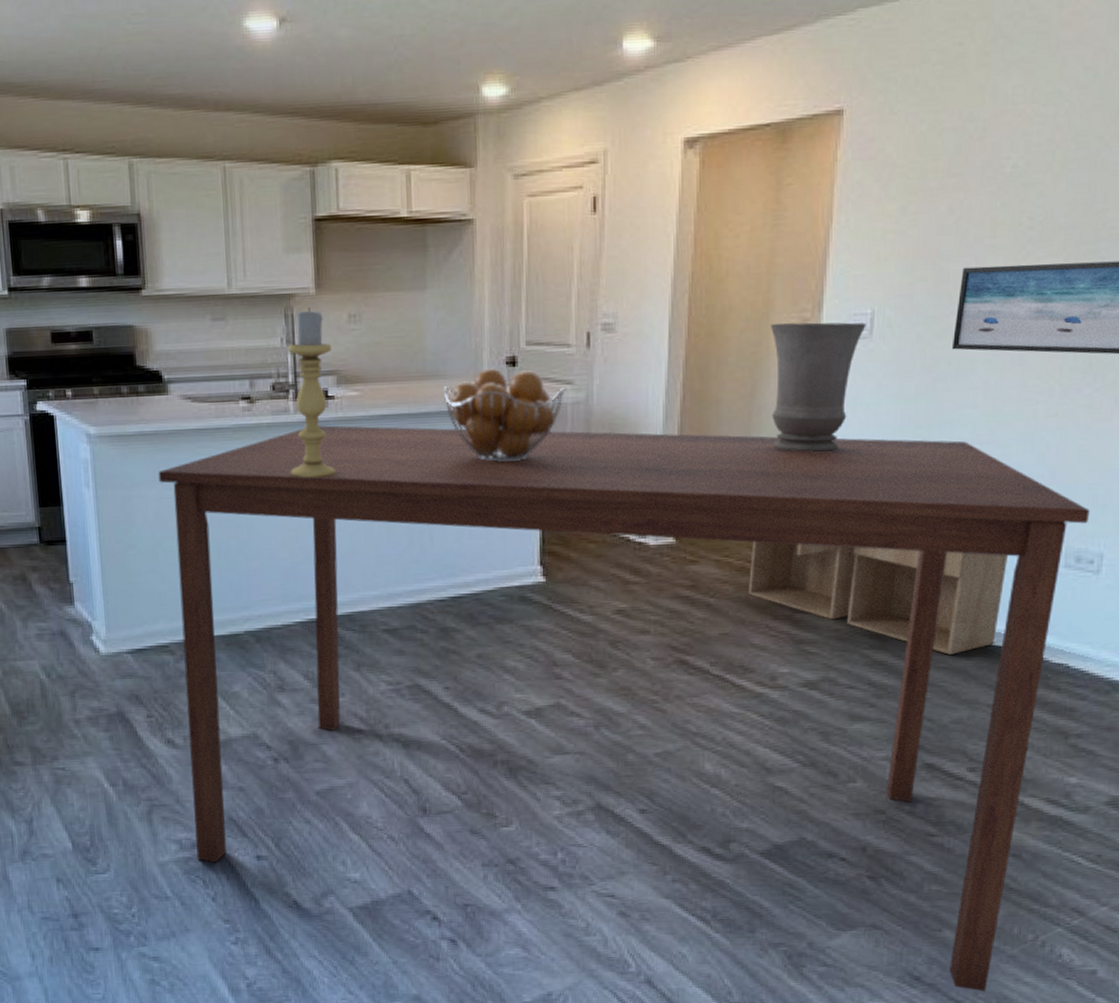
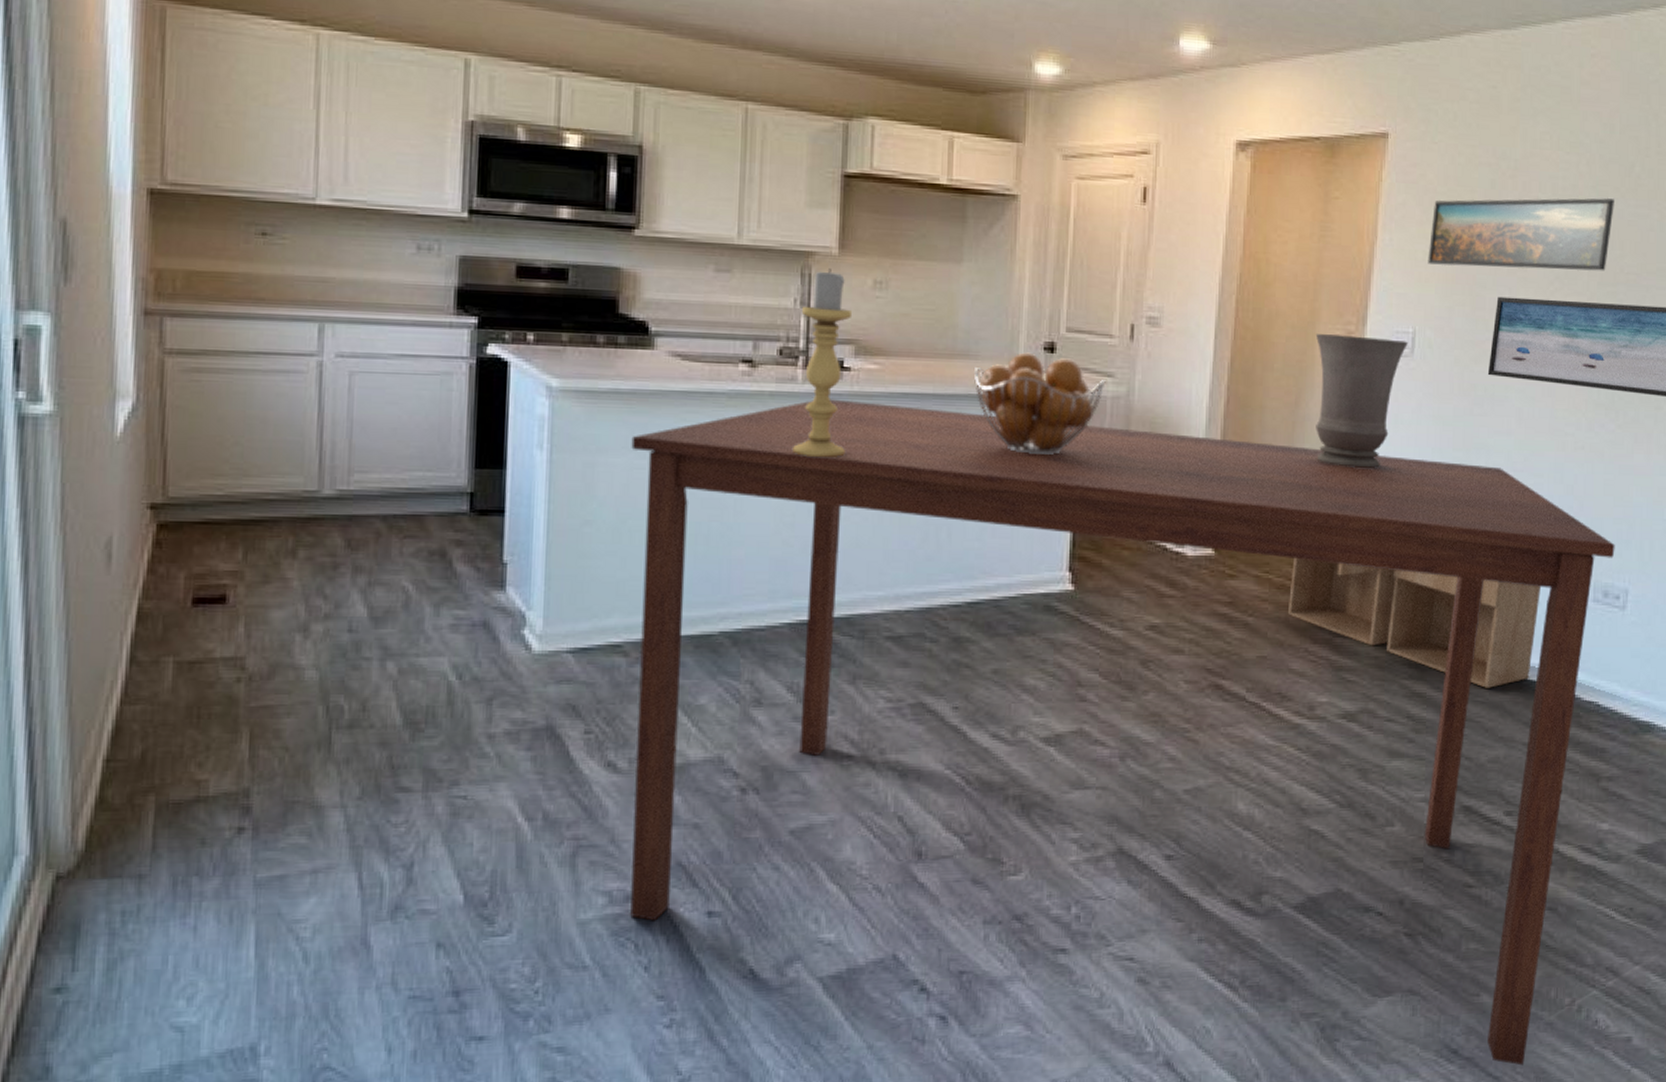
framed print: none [887,149,1097,242] -> present [1428,198,1614,271]

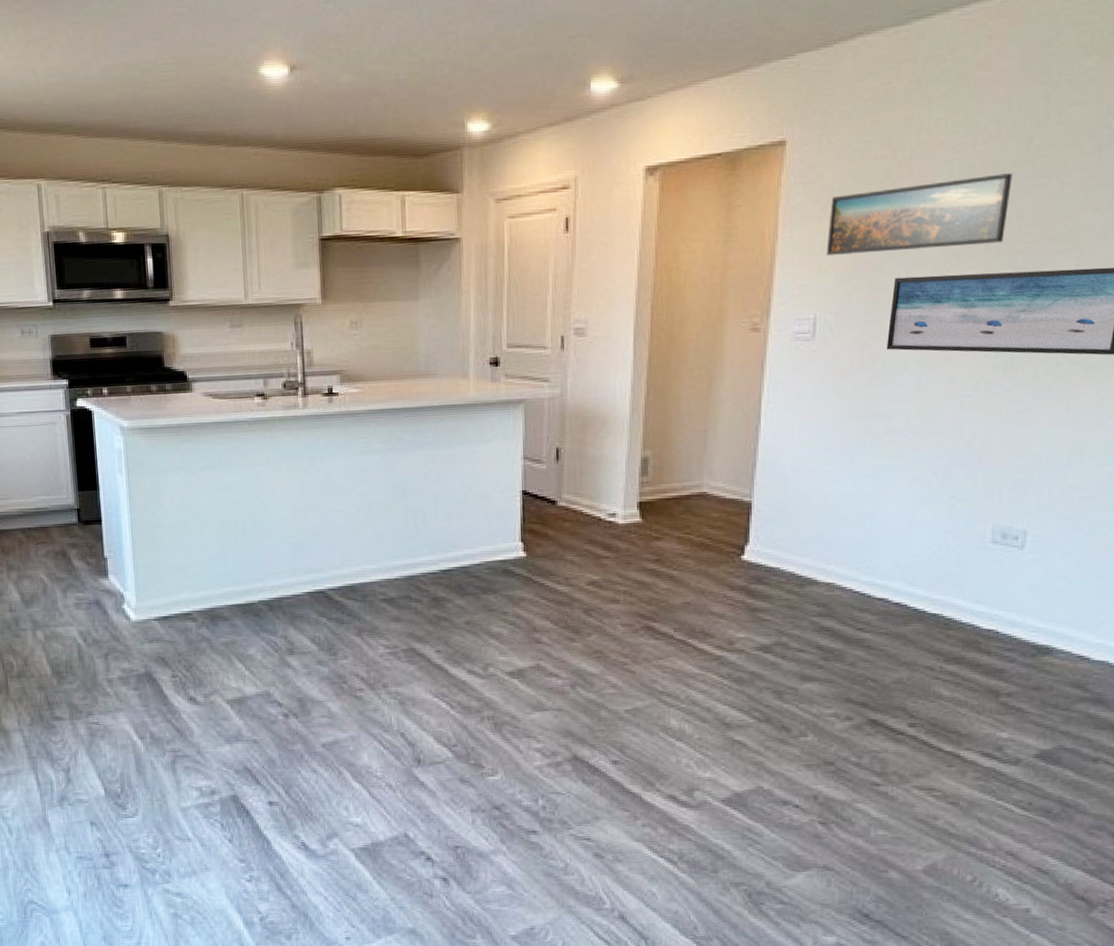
dining table: present [630,399,1615,1066] -> none [183,418,1014,928]
candle holder: present [793,268,853,458] -> none [297,315,339,466]
fruit basket: present [973,352,1106,455] -> none [434,368,543,450]
storage cabinet: present [1287,557,1541,688] -> none [707,520,940,621]
vase: present [1315,334,1409,468] -> none [723,326,810,441]

